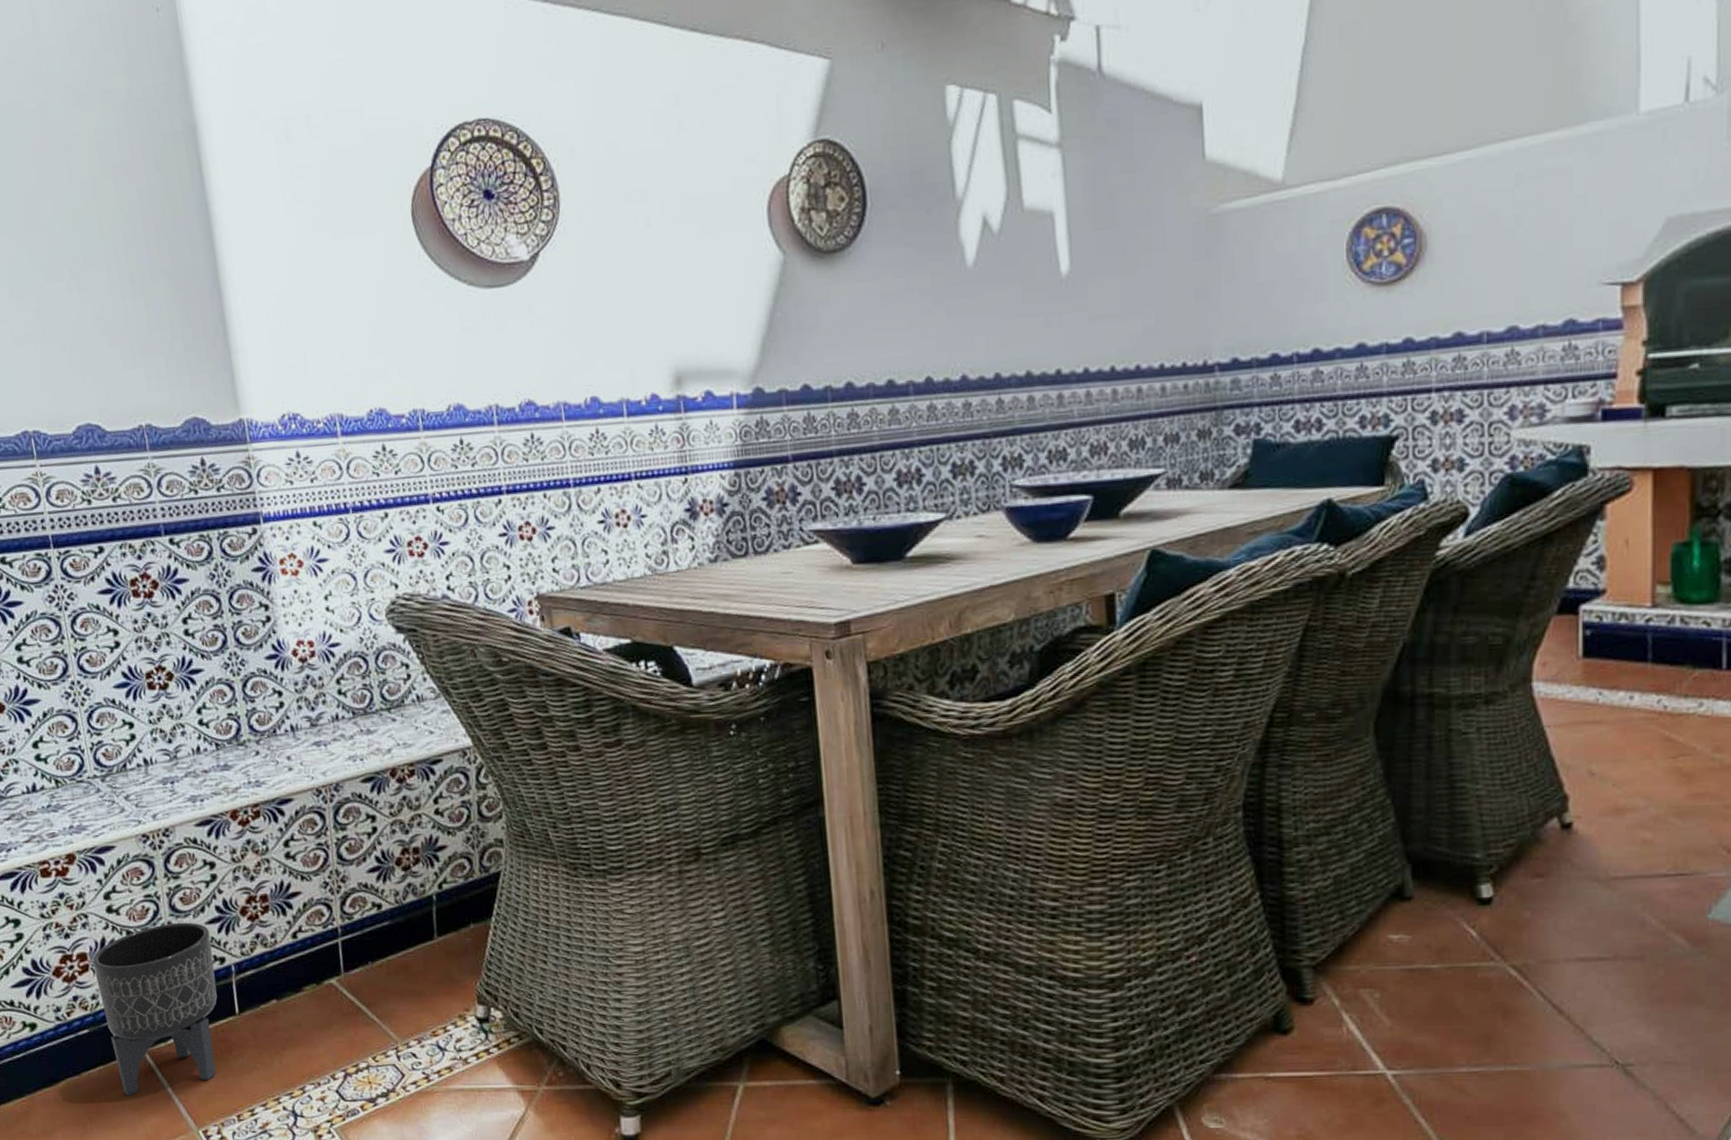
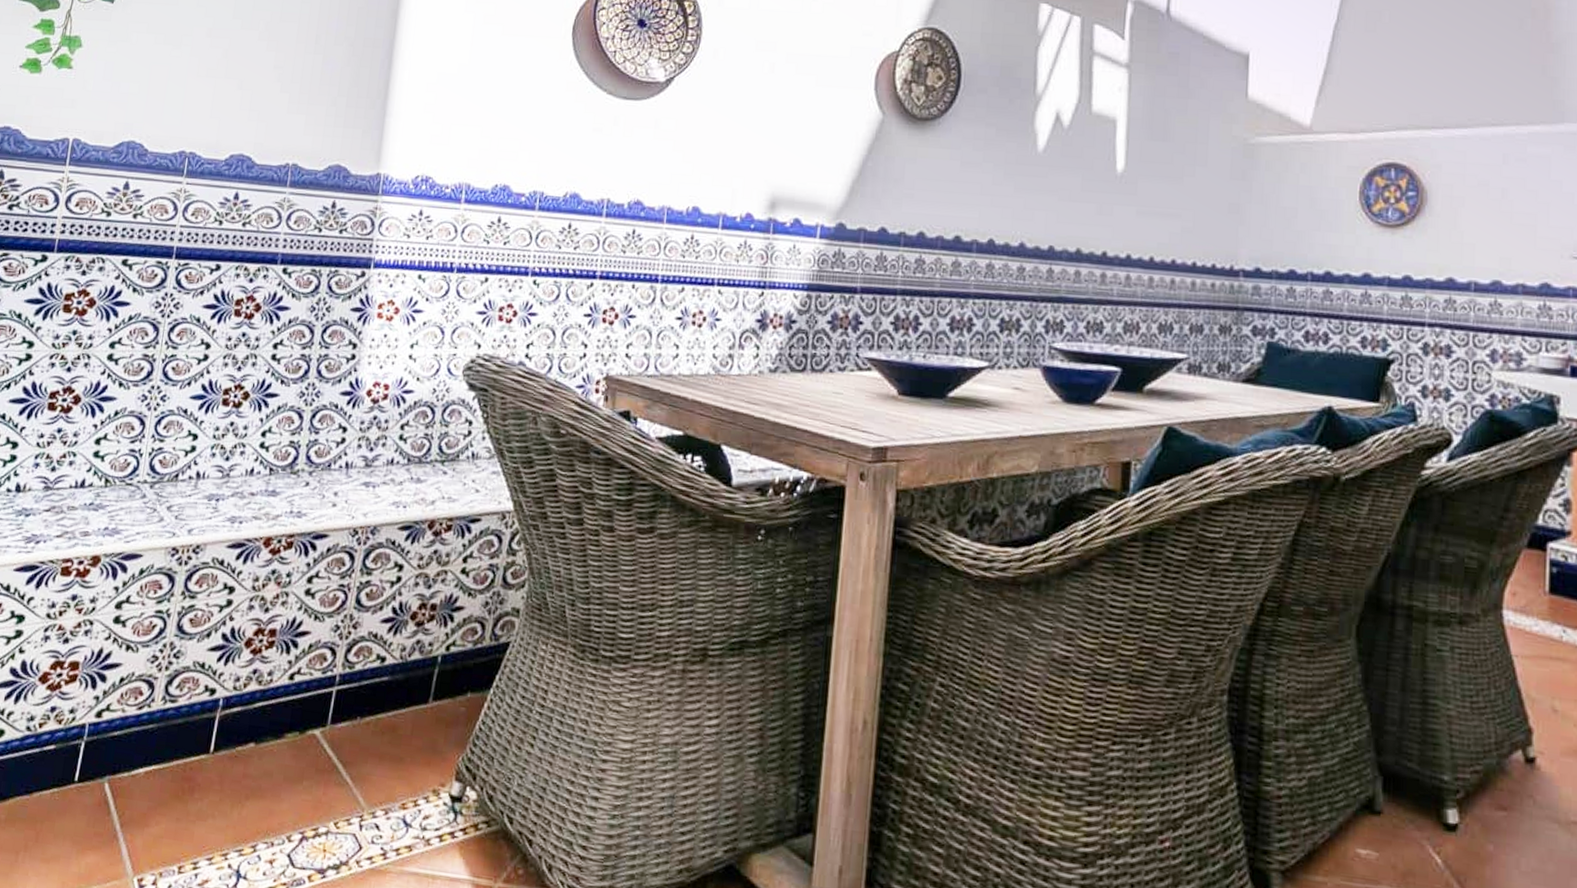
planter: present [92,922,217,1096] -> none [70,644,209,827]

